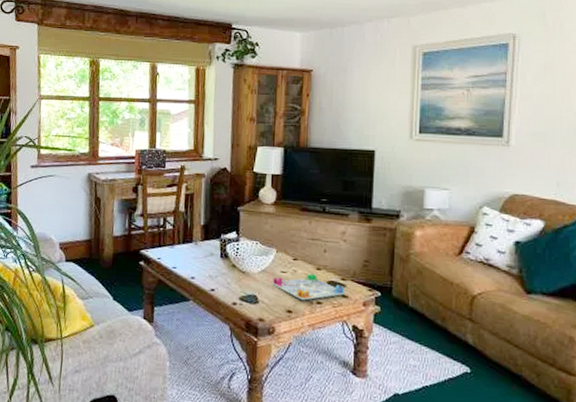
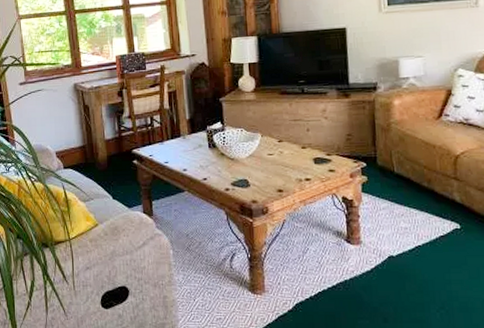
board game: present [272,273,346,301] -> none [261,153,332,179]

